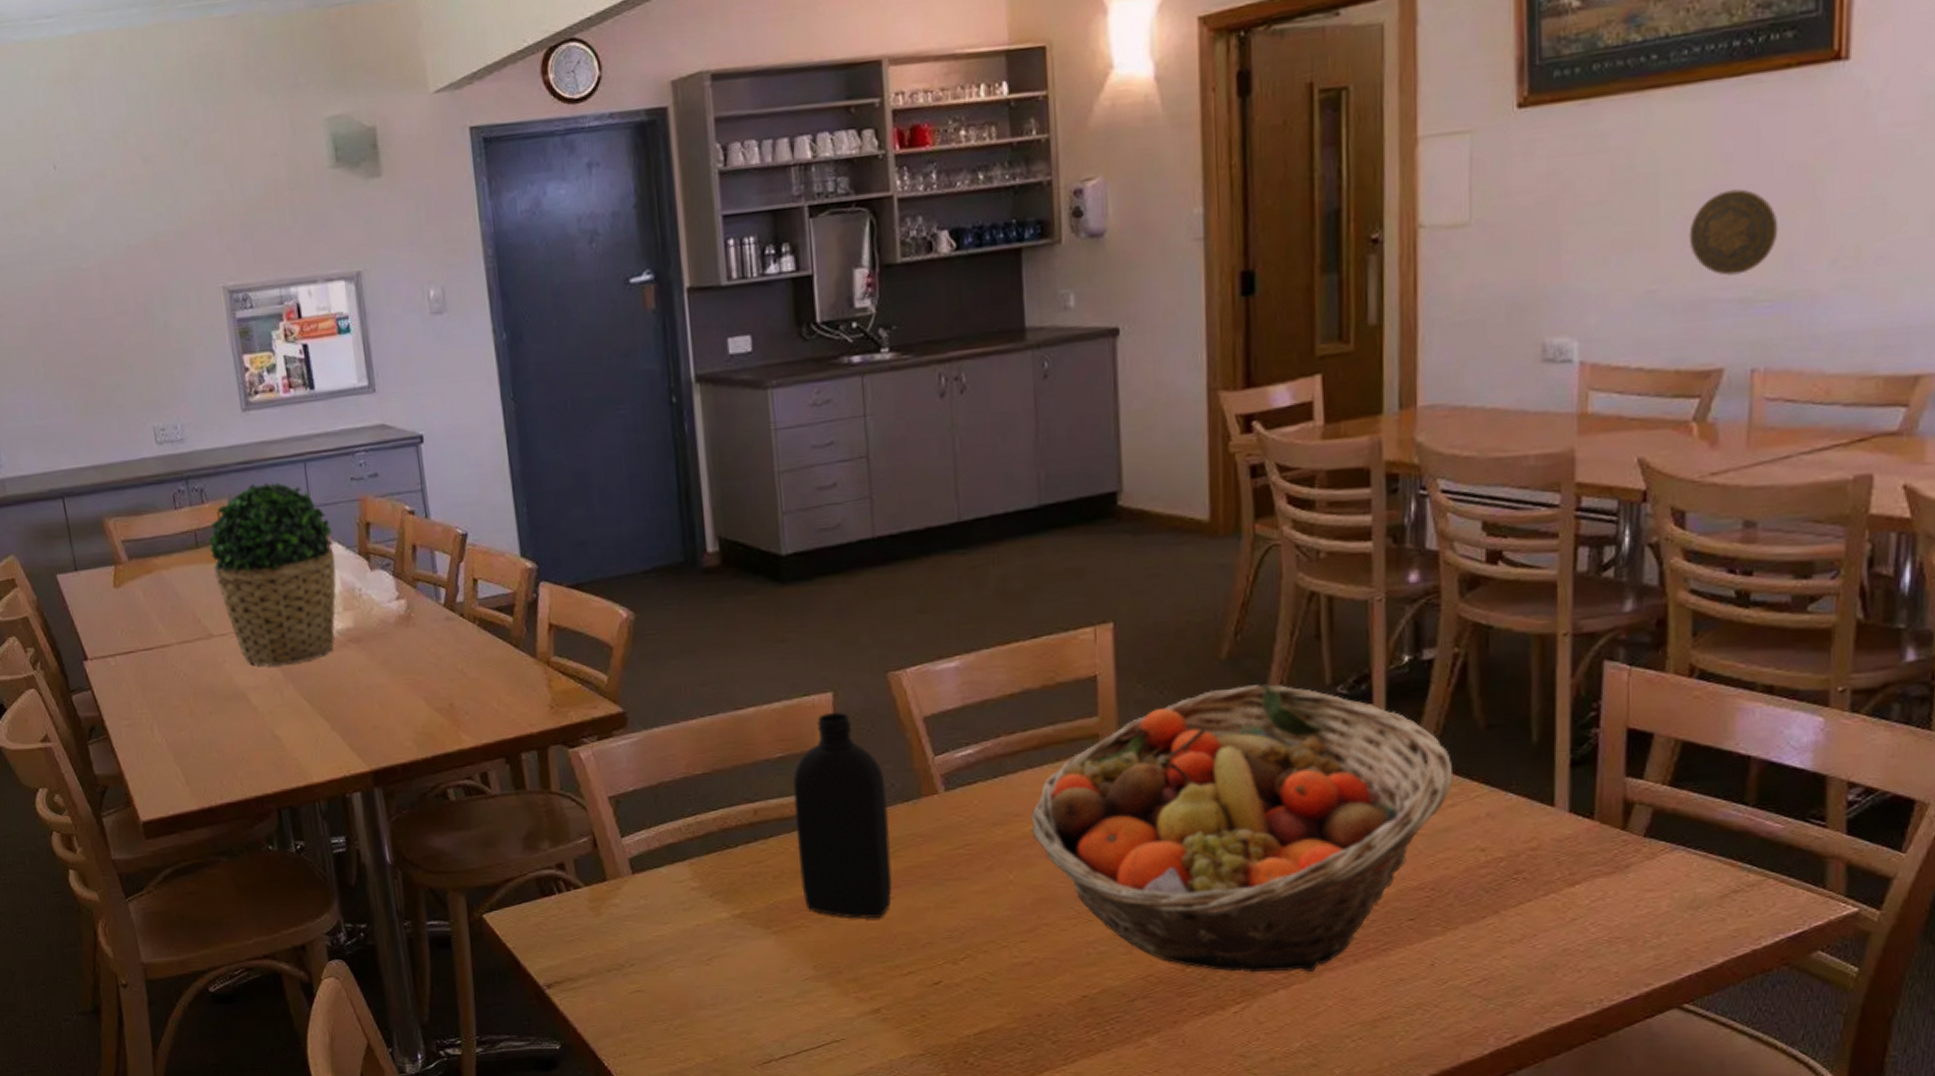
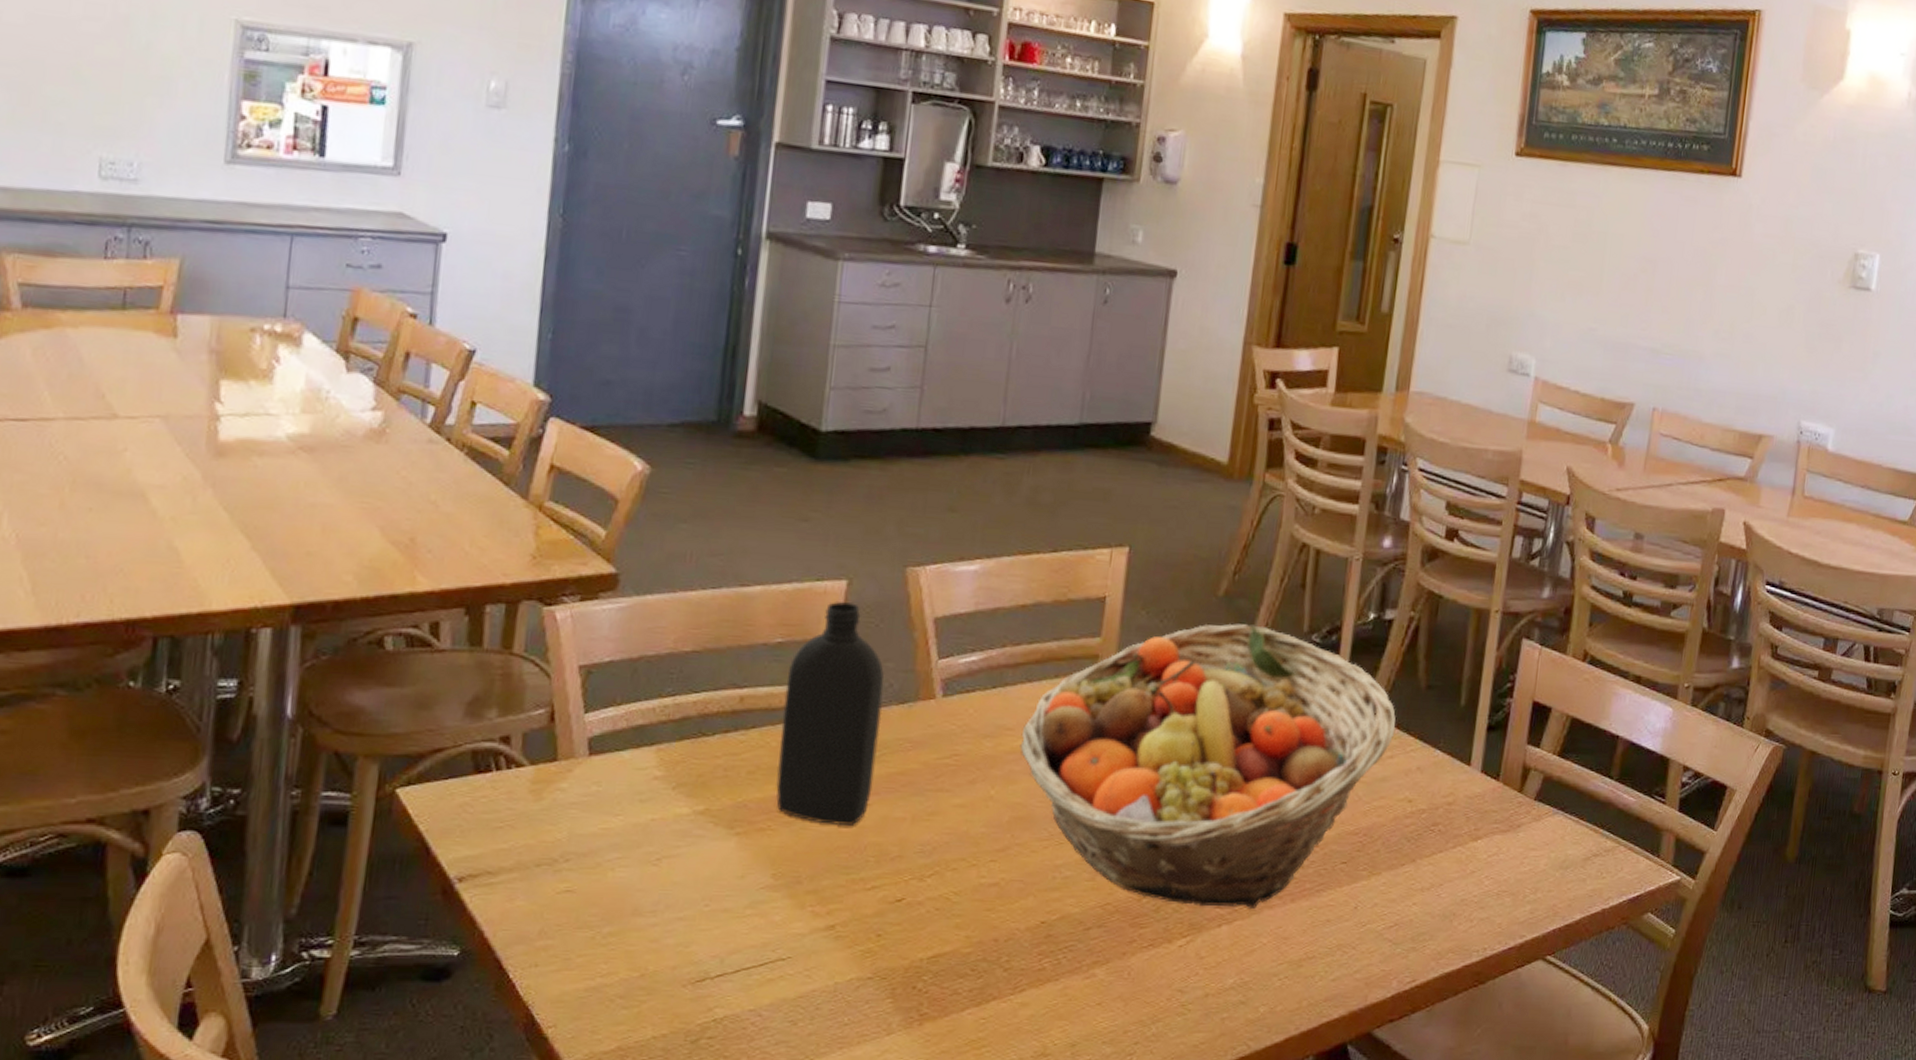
potted plant: present [209,482,337,666] -> none [137,248,308,465]
decorative plate: present [1689,189,1779,276] -> none [1622,259,1683,329]

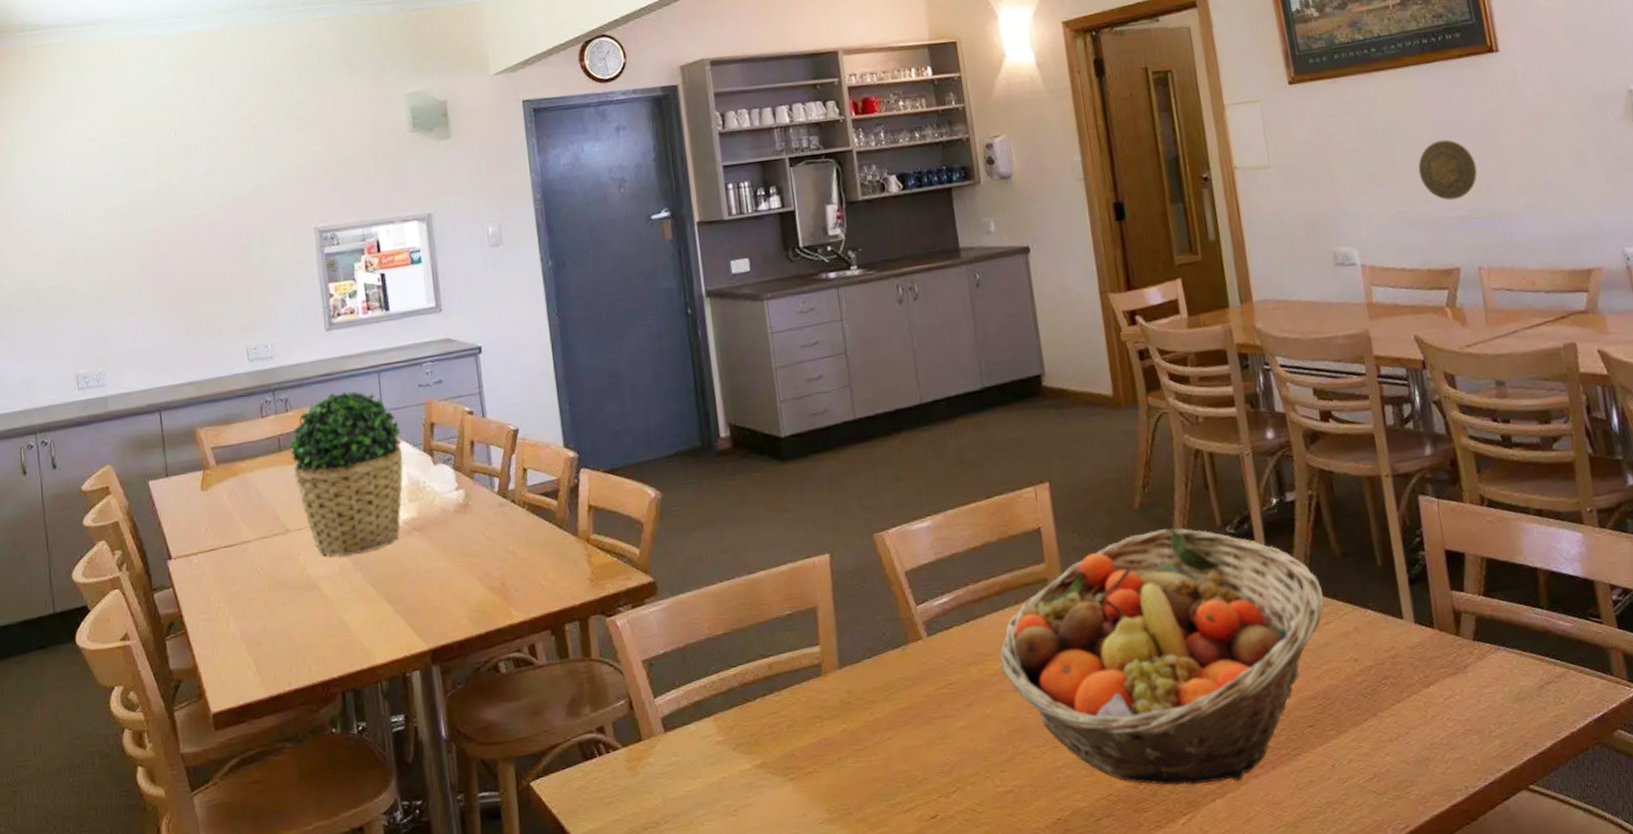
potted plant: none [137,248,308,465] -> present [290,391,403,556]
bottle: present [776,602,885,825] -> none [800,571,890,760]
decorative plate: none [1622,259,1683,329] -> present [1418,139,1477,201]

